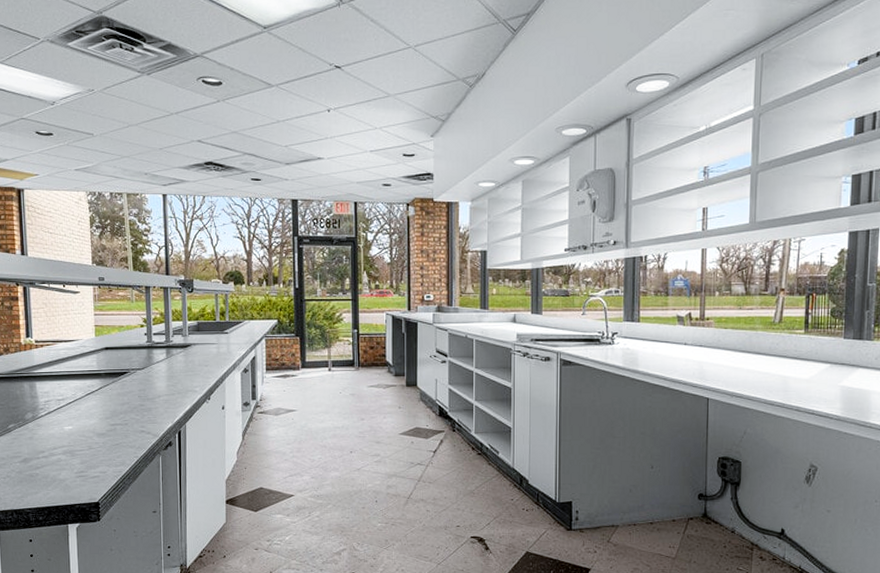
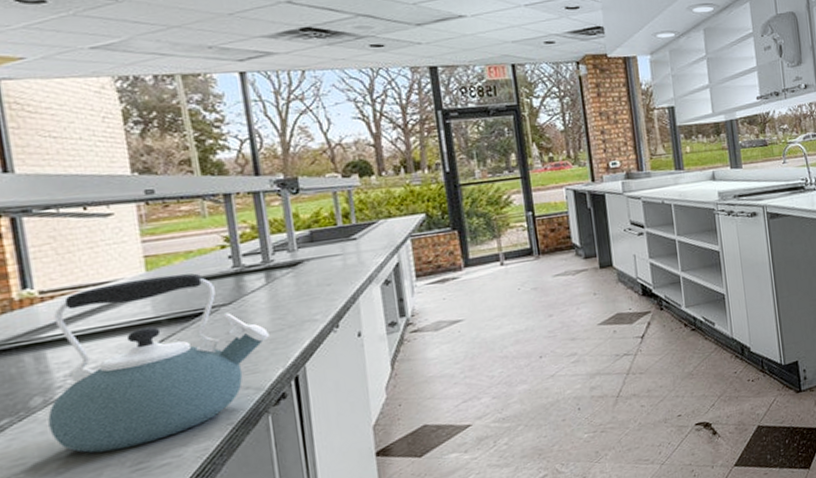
kettle: none [34,341,165,460] -> present [48,273,269,453]

